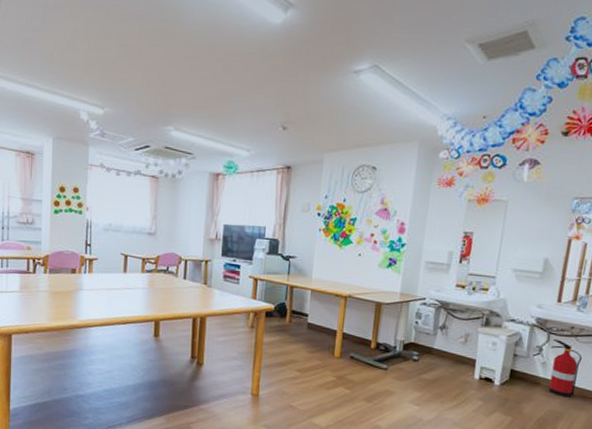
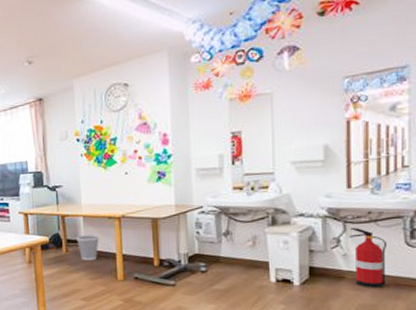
wastebasket: none [301,308,323,334] -> present [76,234,99,260]

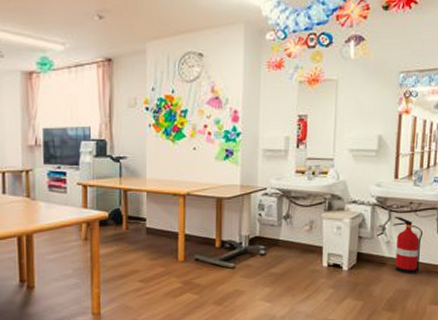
wastebasket: present [76,234,99,260] -> none [138,212,162,239]

